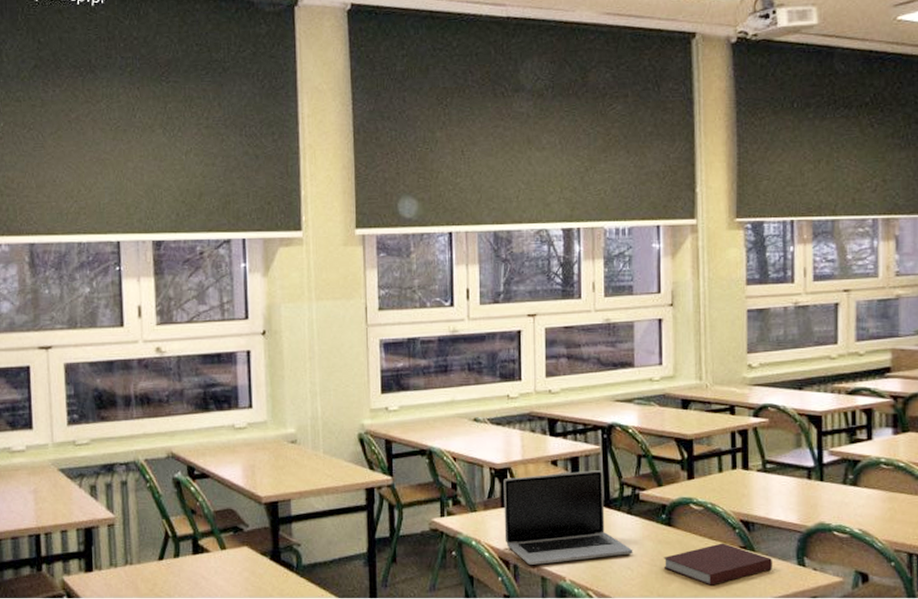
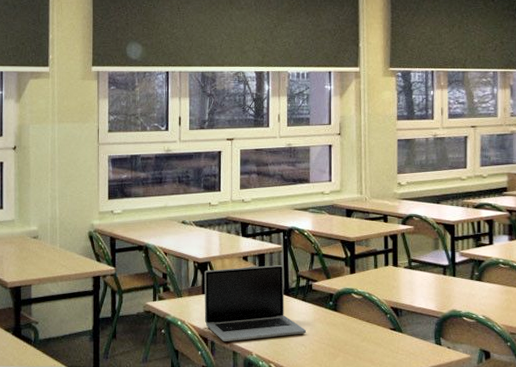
notebook: present [663,543,773,586] -> none [330,325,416,360]

